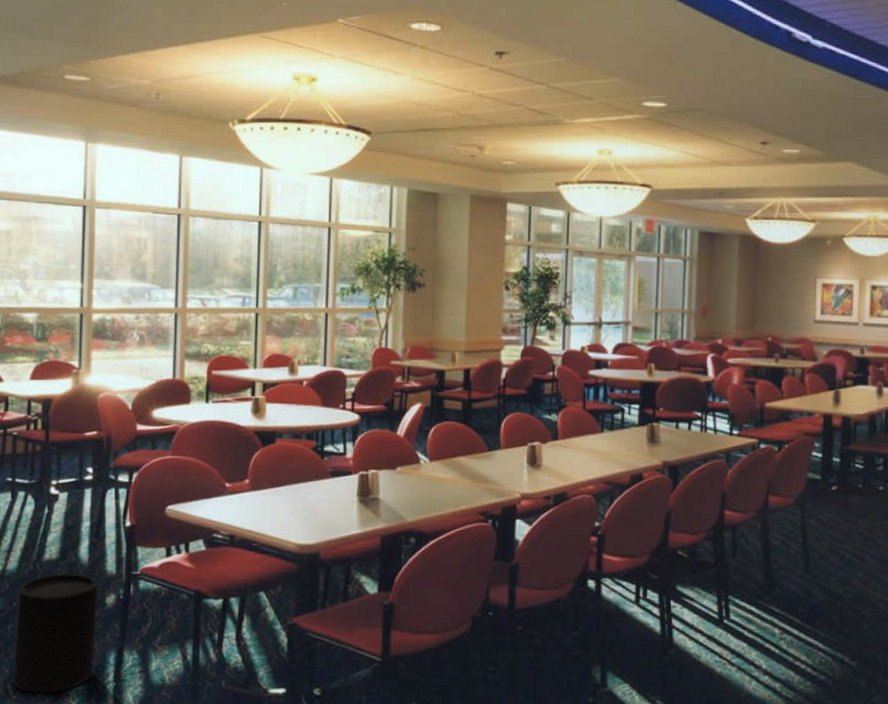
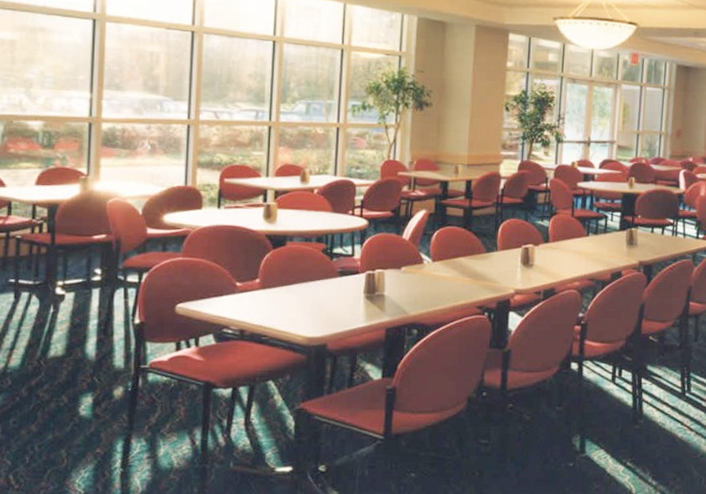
trash can: present [13,573,99,694] -> none [15,368,106,482]

